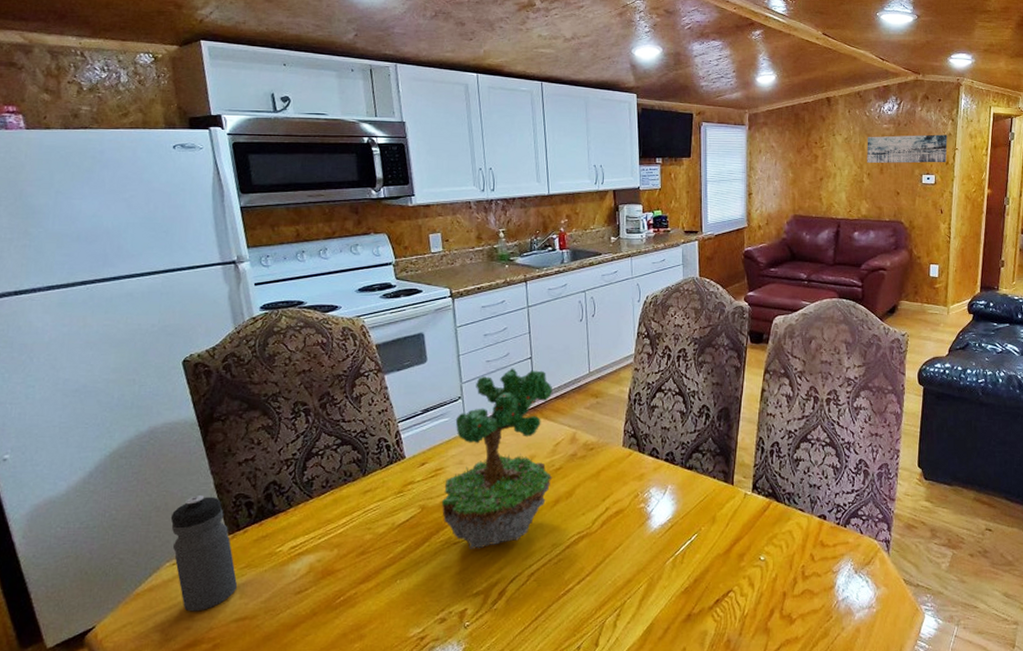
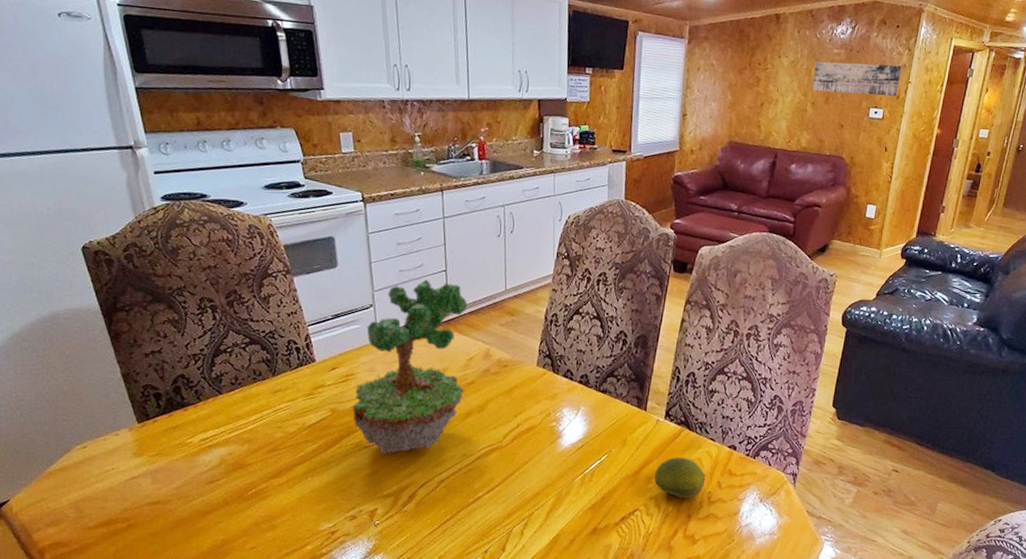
water bottle: present [170,495,238,612] -> none [78,383,150,493]
fruit: none [746,531,798,575] -> present [654,457,706,499]

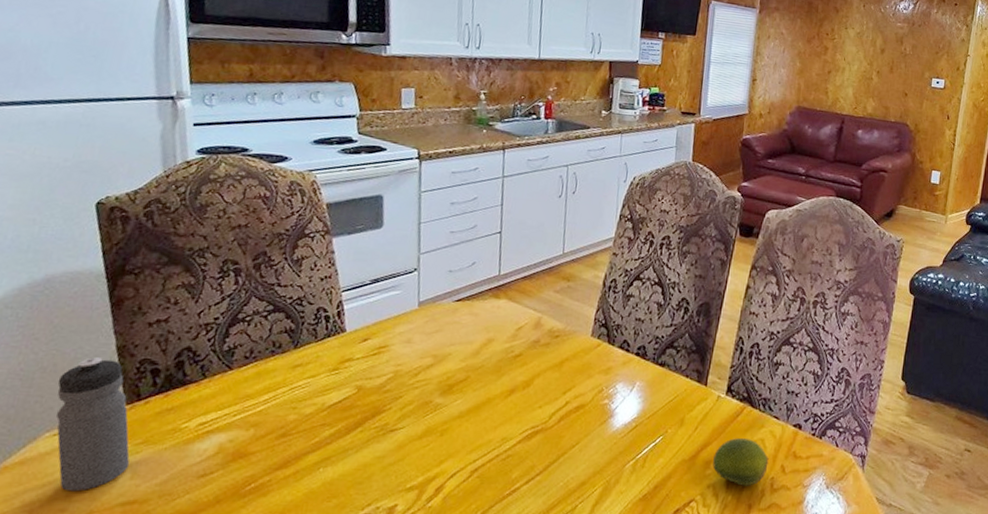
water bottle: none [78,383,150,493] -> present [56,357,130,492]
plant: present [352,279,468,454] -> none [381,241,521,439]
wall art: present [812,61,902,97] -> none [877,34,961,68]

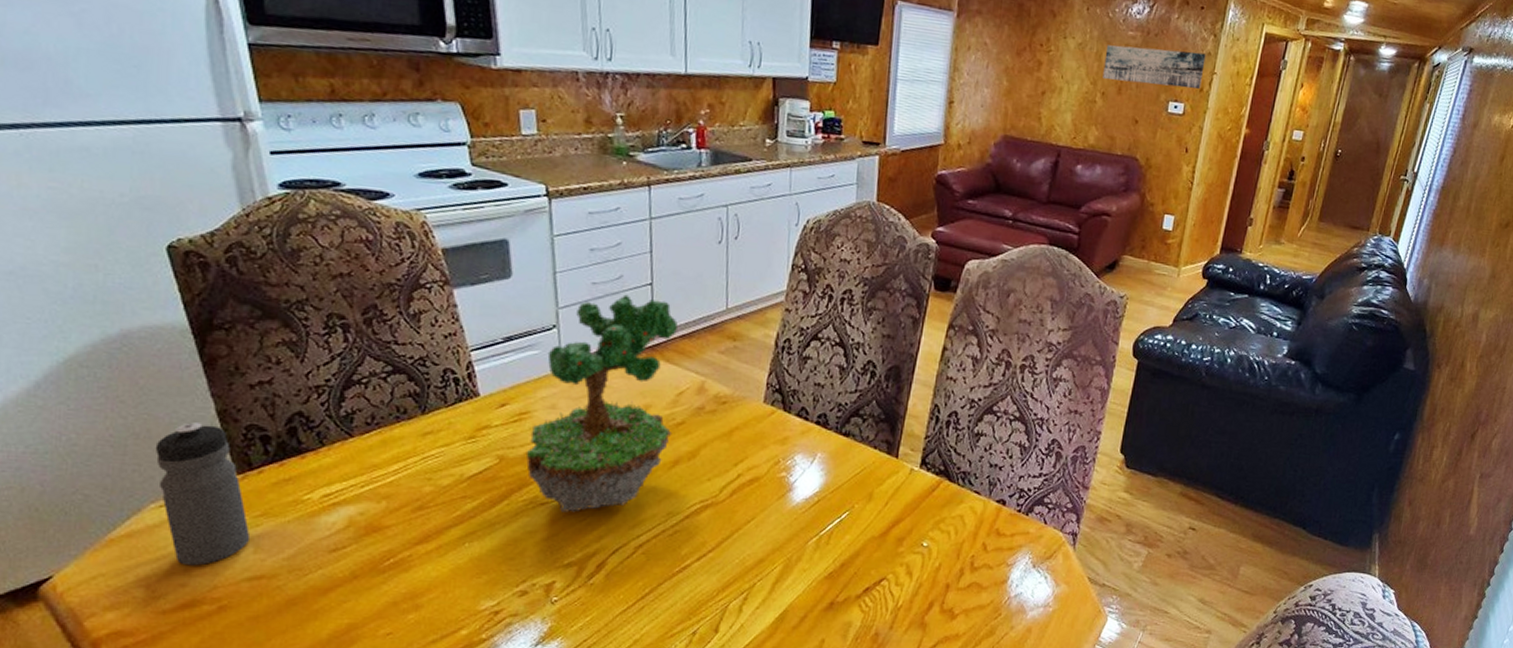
plant: none [381,241,521,439] -> present [526,294,679,513]
fruit: present [713,438,769,486] -> none [906,514,969,565]
wall art: none [877,34,961,68] -> present [1103,45,1206,89]

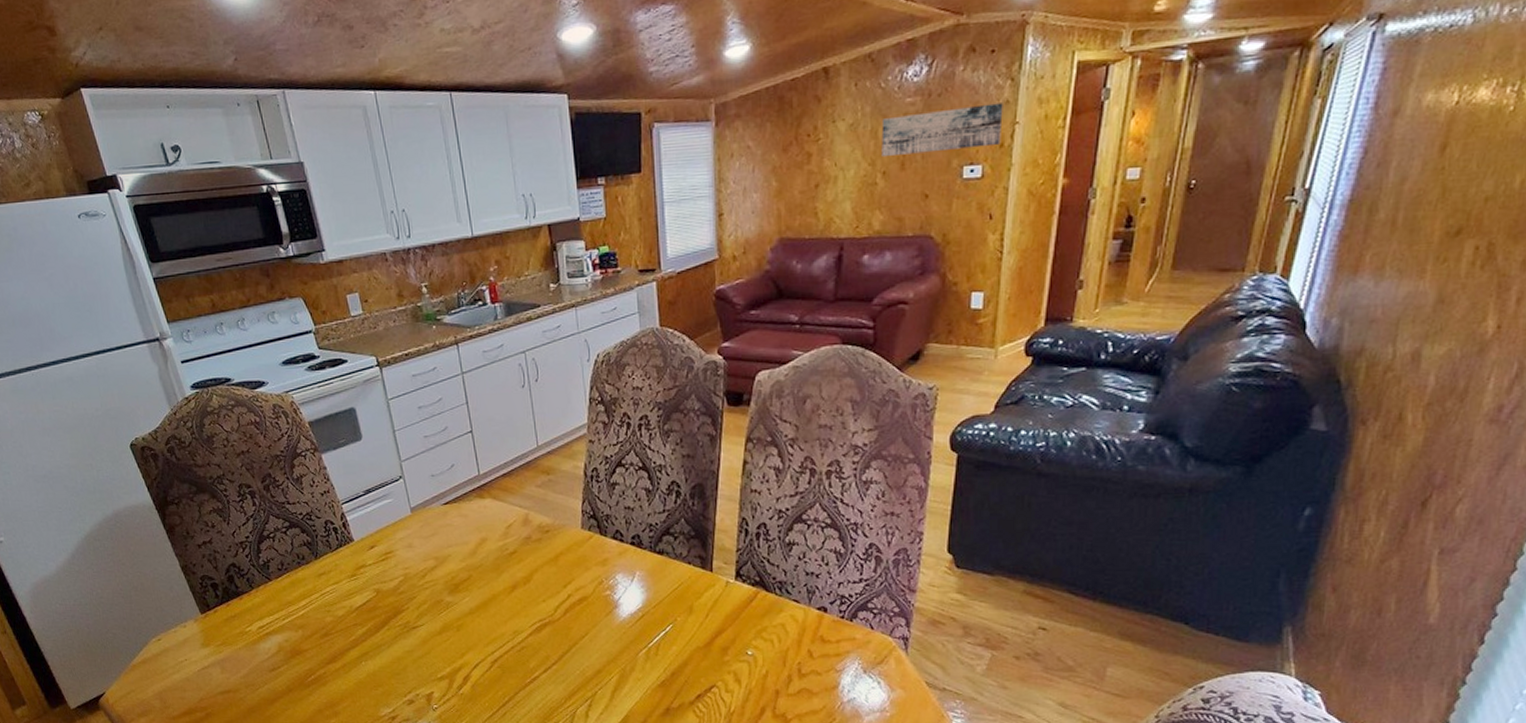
water bottle: present [155,422,251,566] -> none [148,576,218,684]
plant: present [526,294,679,513] -> none [395,443,508,634]

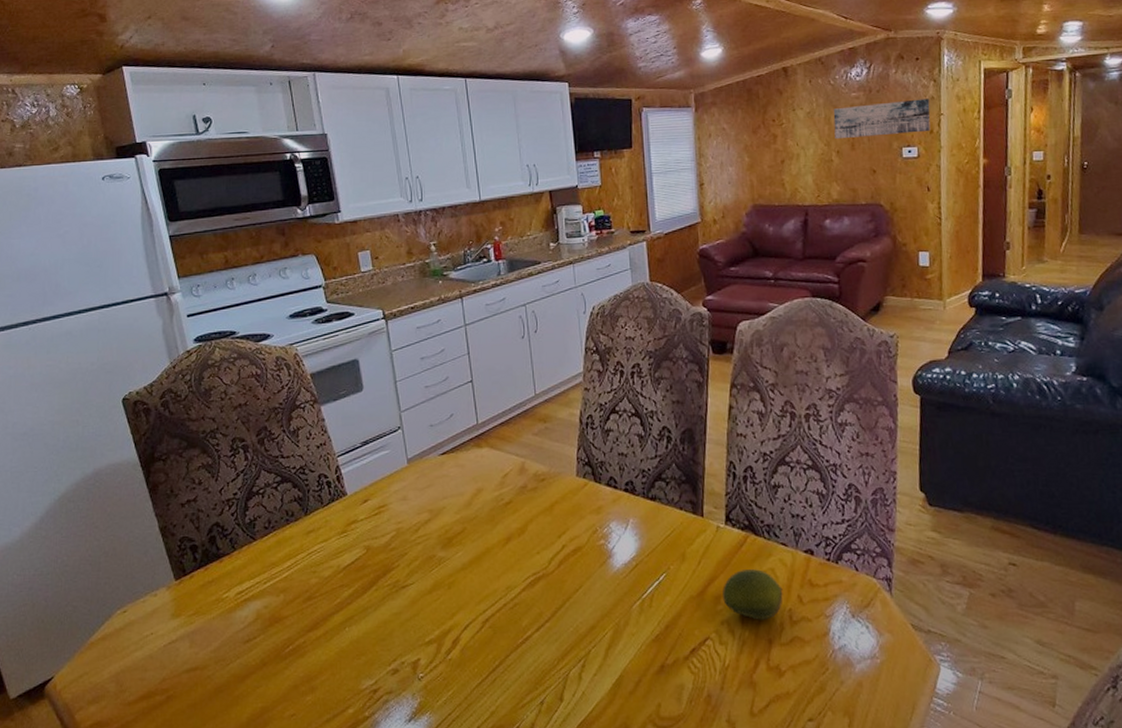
fruit: none [730,624,793,672] -> present [723,569,783,620]

